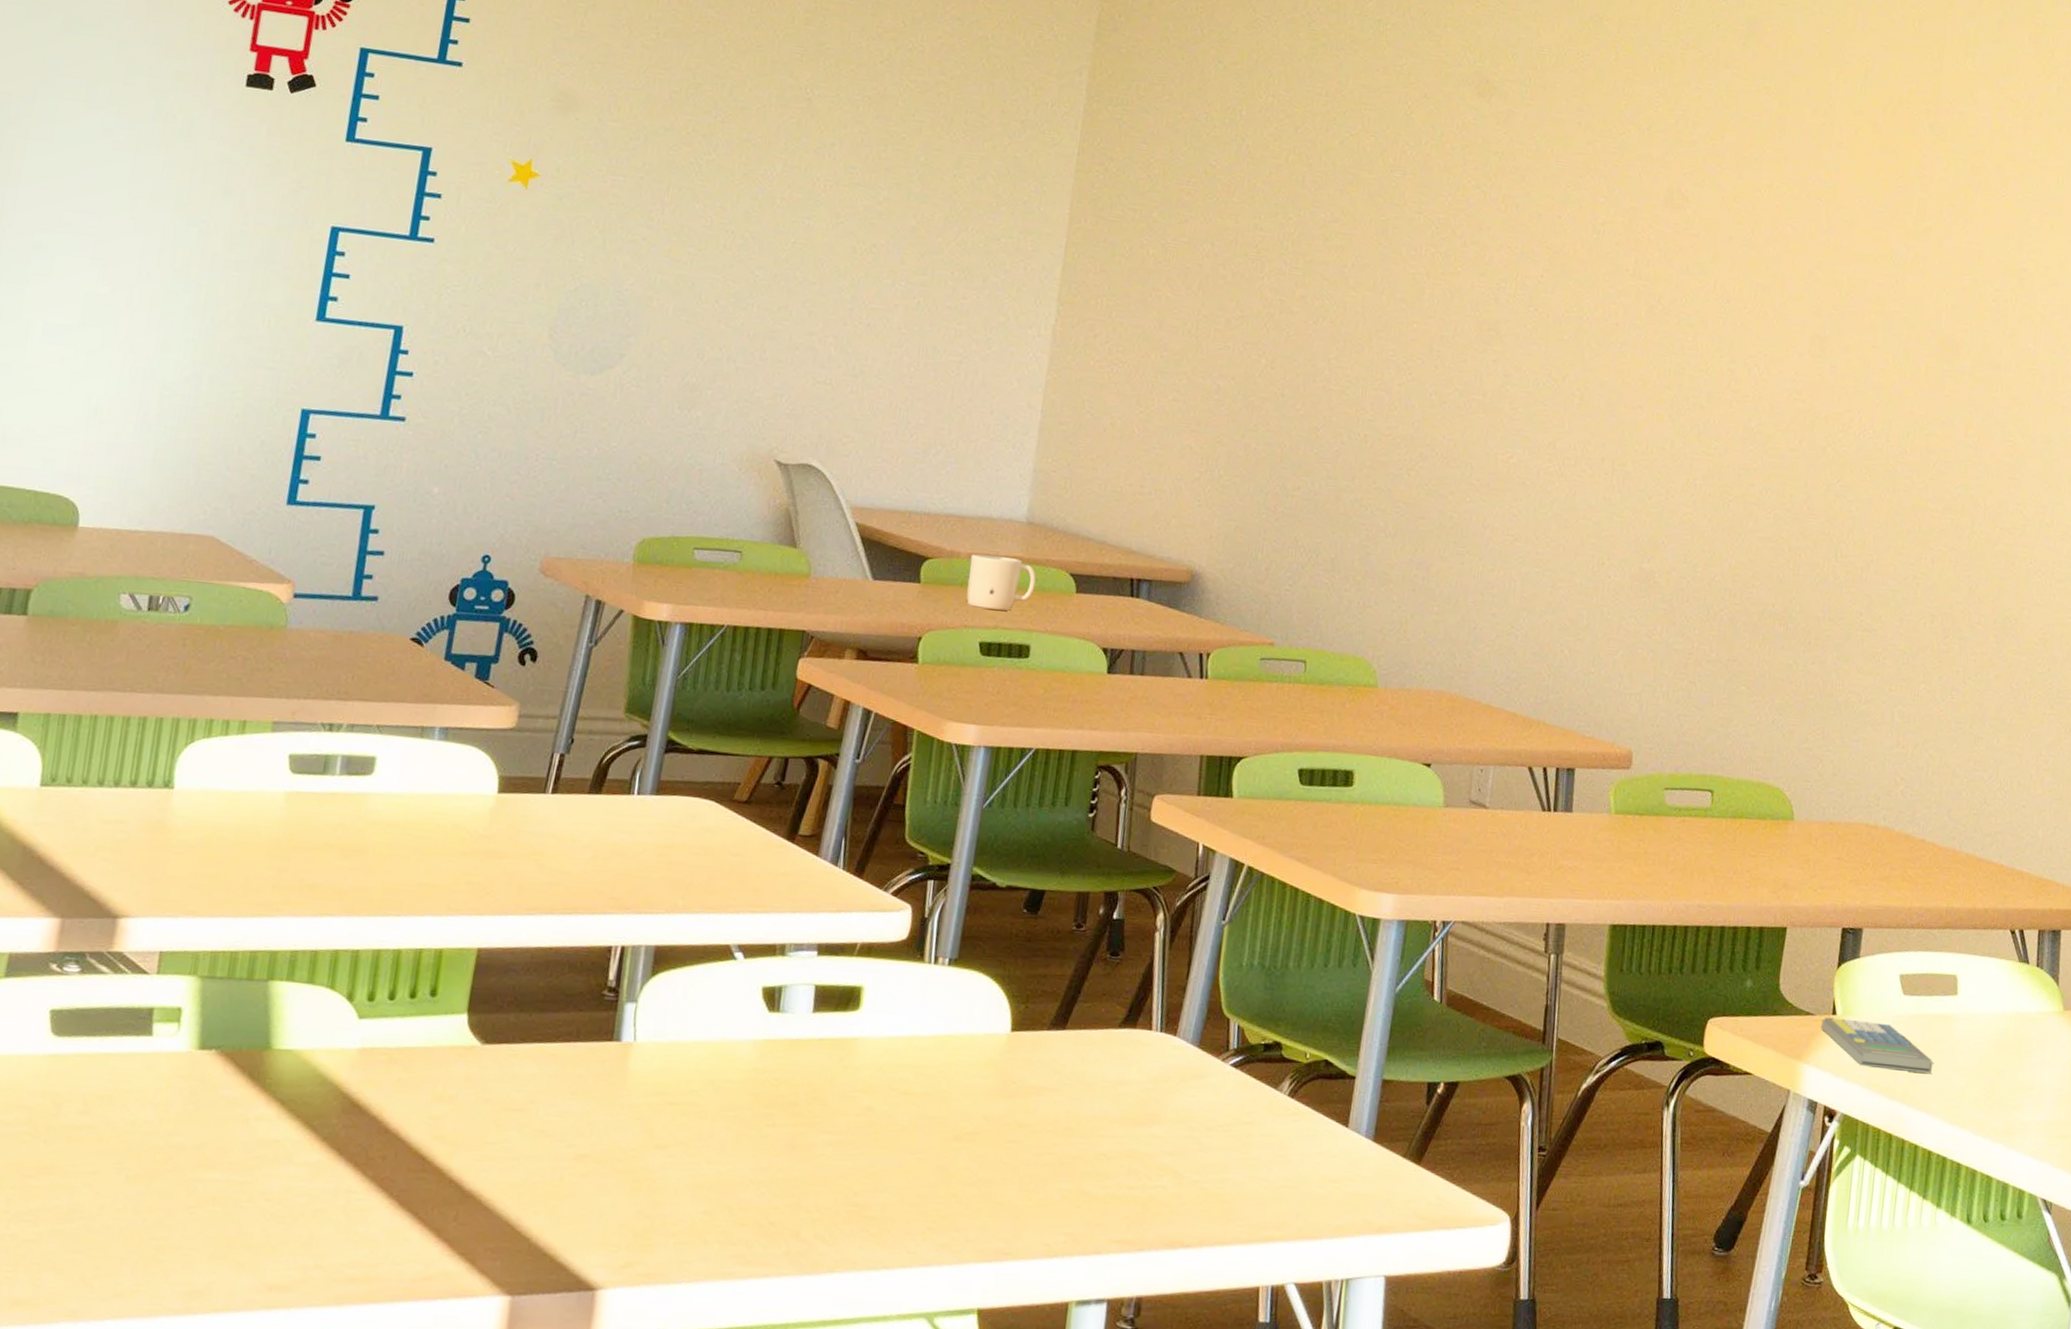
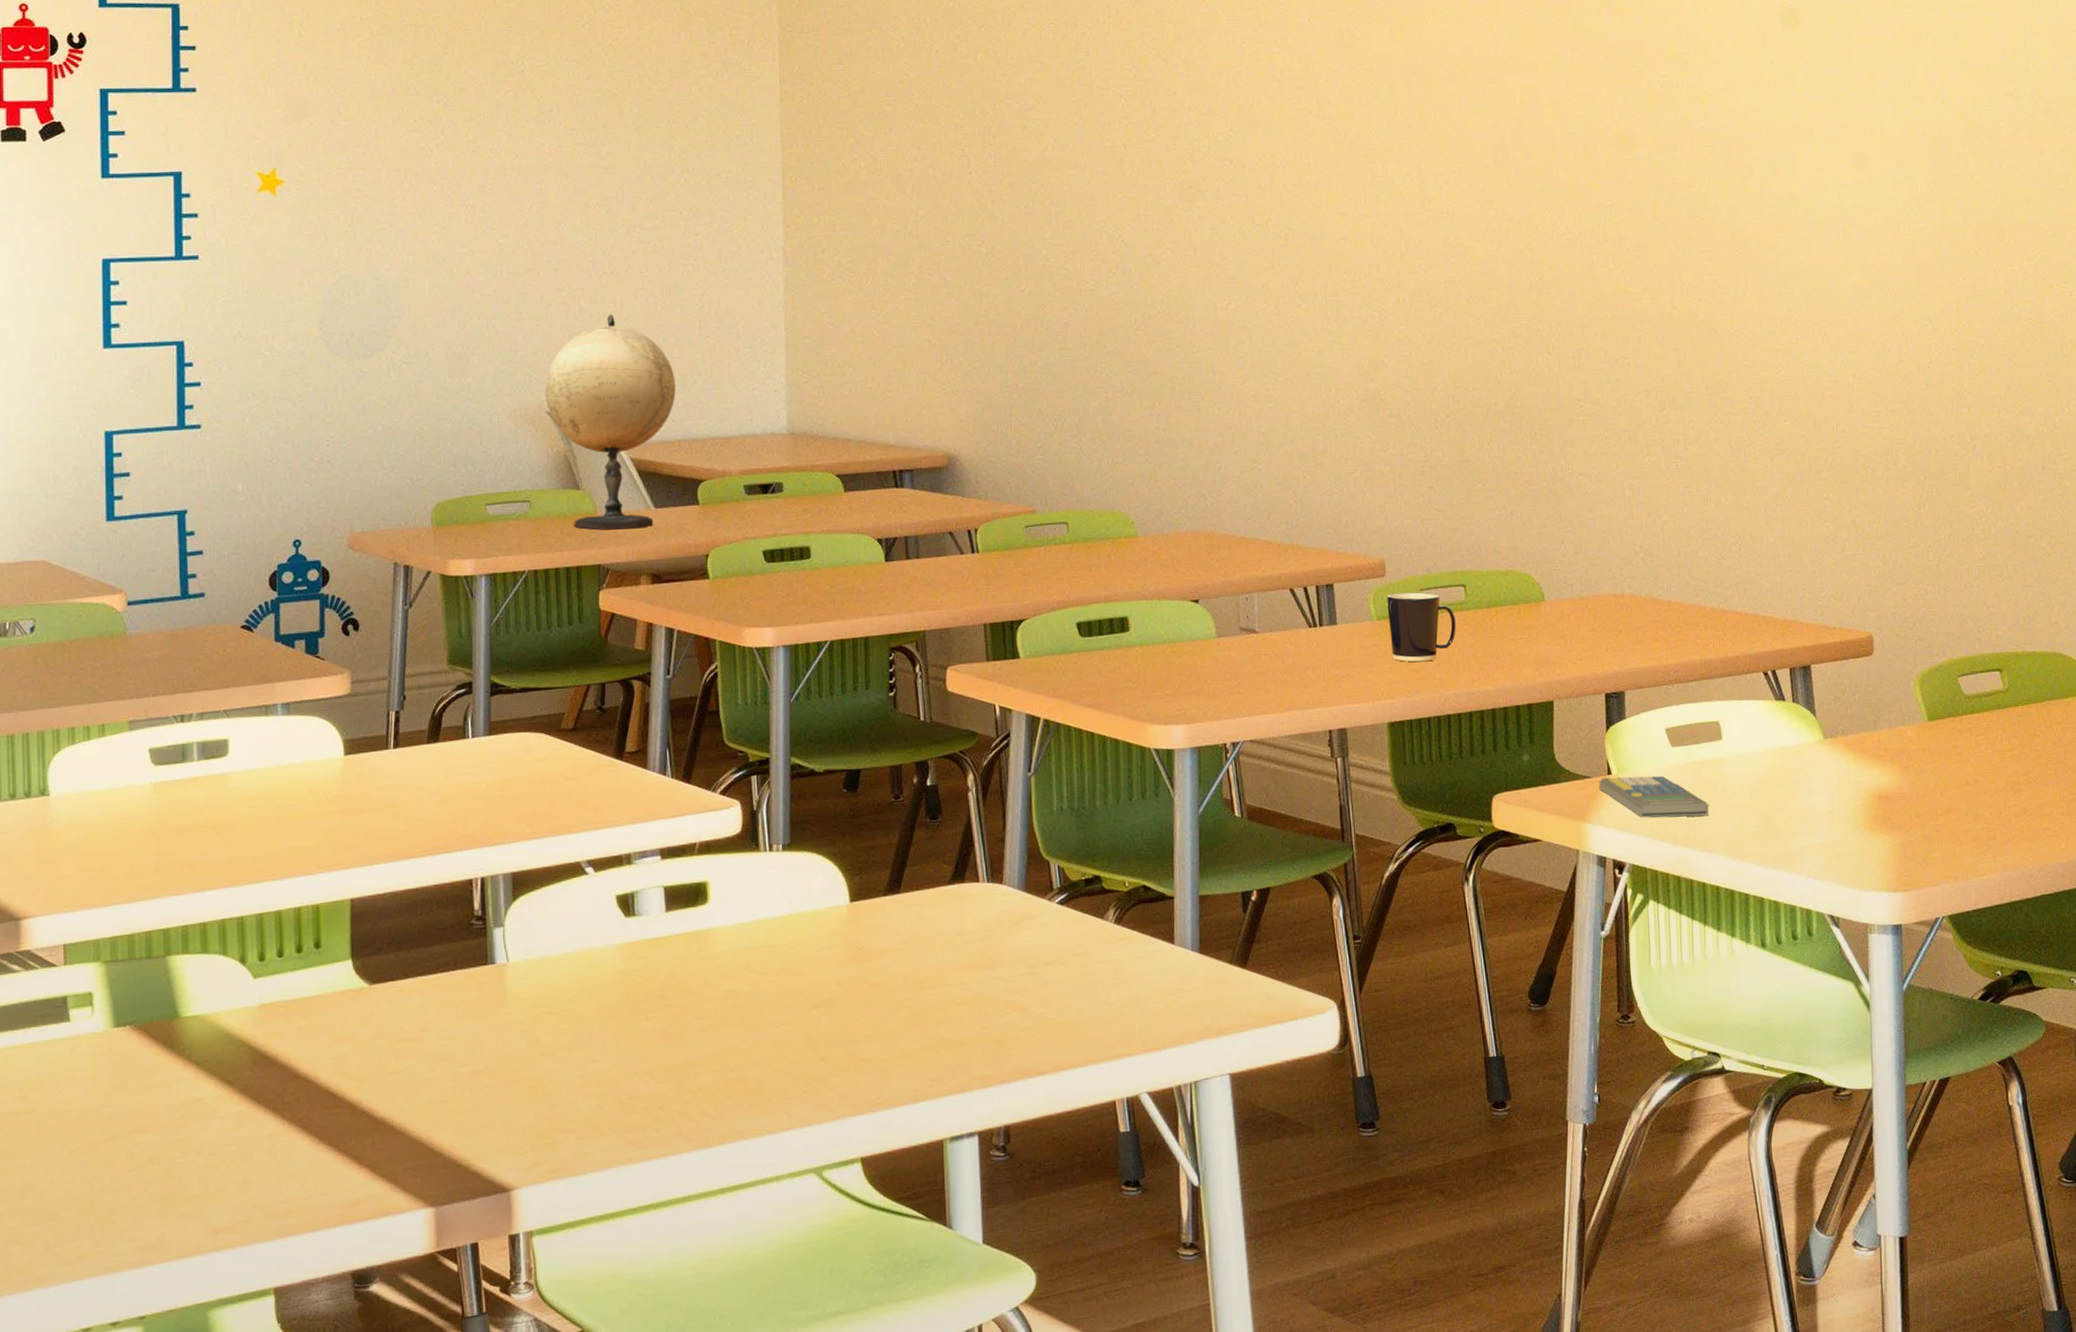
globe: none [776,367,917,599] -> present [545,314,676,530]
mug: present [966,554,1037,611] -> none [742,468,806,519]
mug: none [1625,788,1698,866] -> present [1387,592,1456,662]

